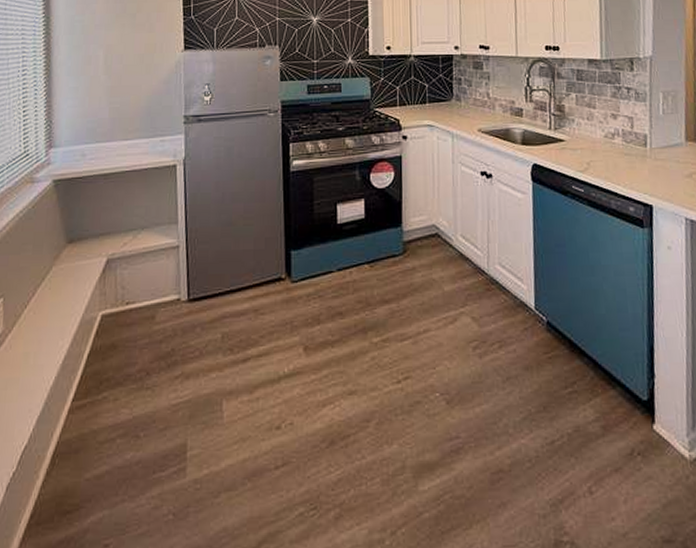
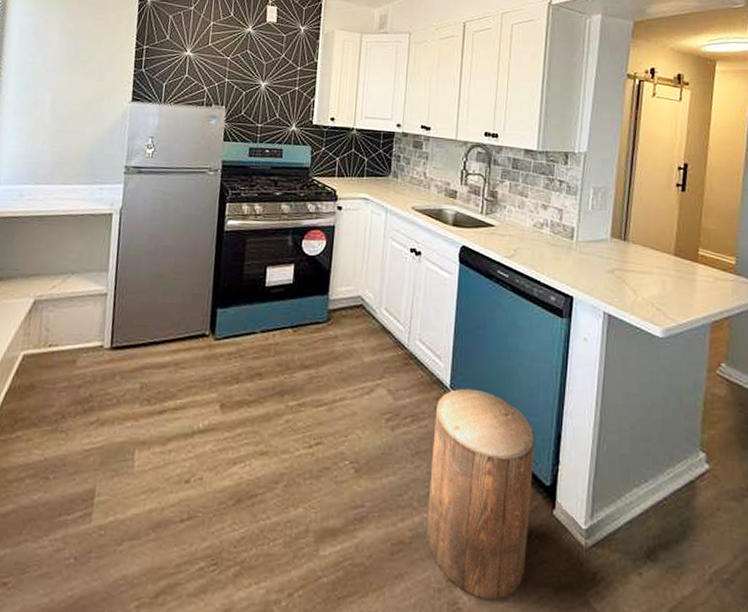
stool: none [522,308,631,522] -> present [426,388,536,600]

